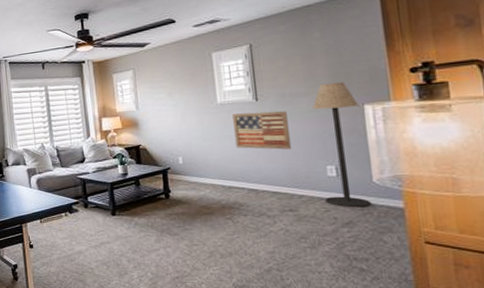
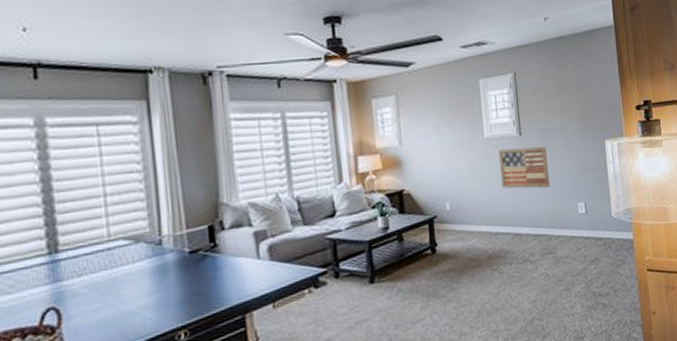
floor lamp: present [312,82,372,208] -> none [567,117,612,244]

